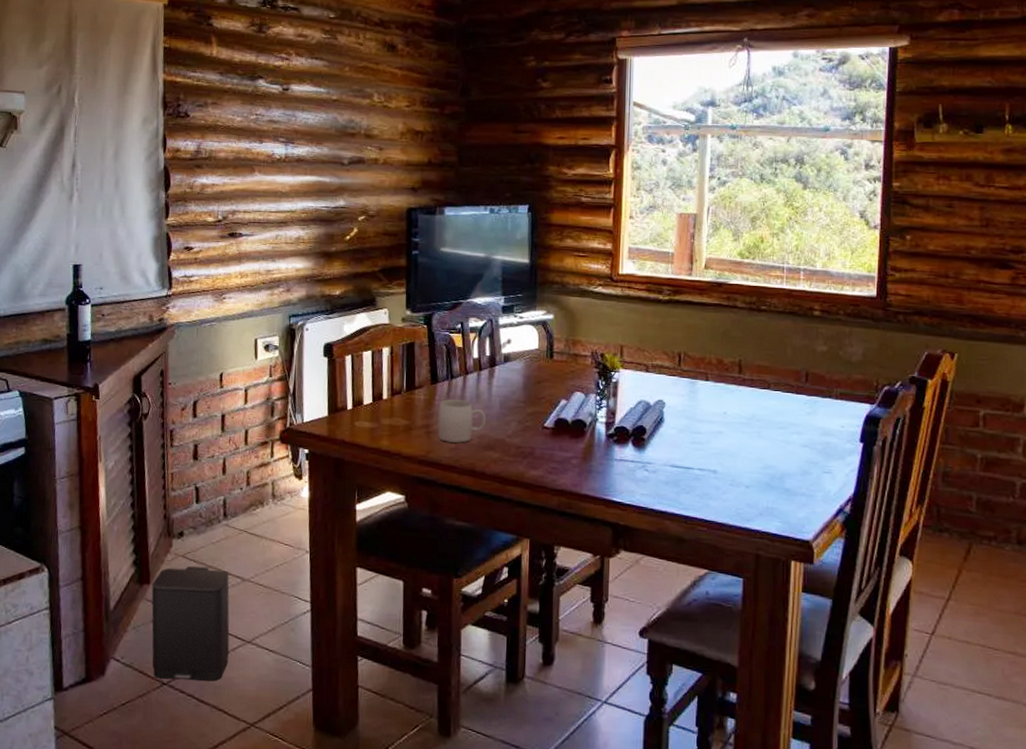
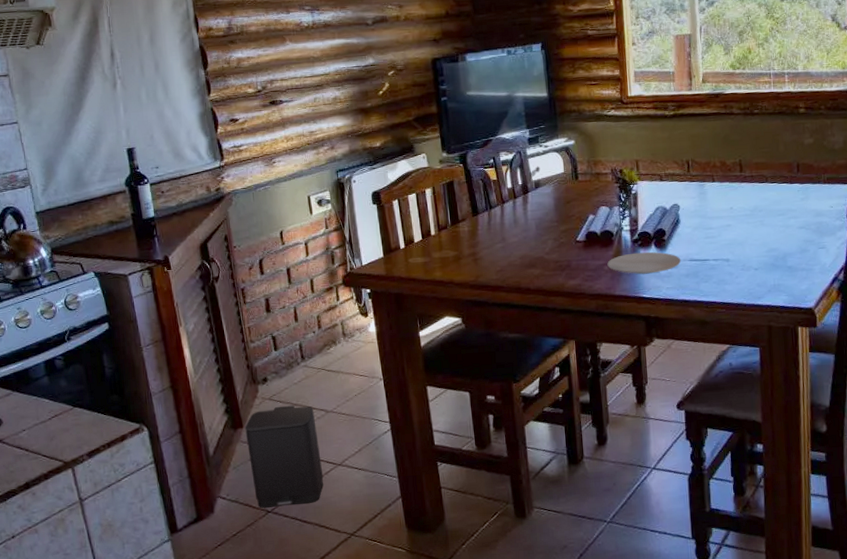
mug: present [437,399,486,443] -> none [481,227,525,266]
plate: none [576,449,661,475] -> present [607,252,681,275]

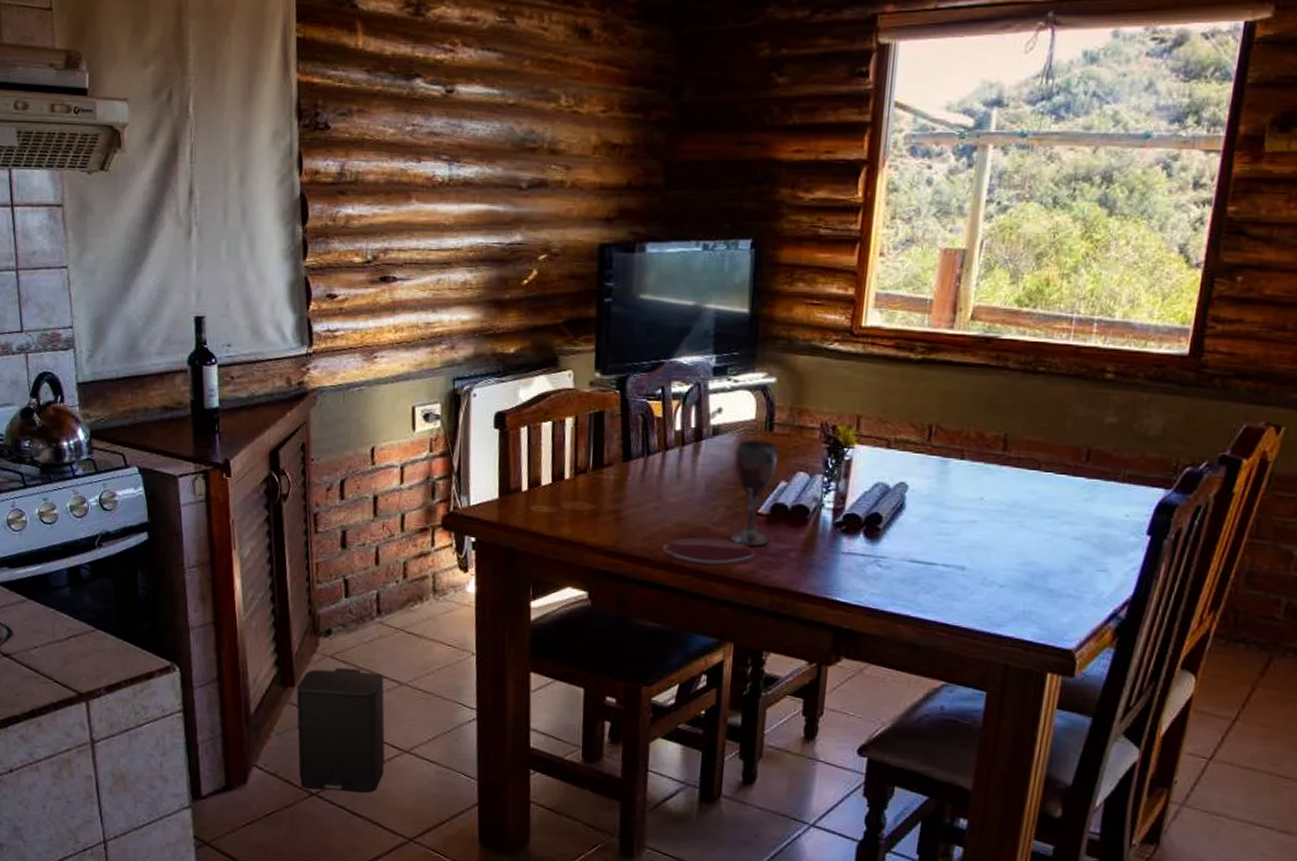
plate: none [511,263,580,286] -> present [662,537,756,566]
cup: none [554,187,589,266] -> present [729,440,778,546]
plate: present [607,252,681,275] -> none [794,540,898,571]

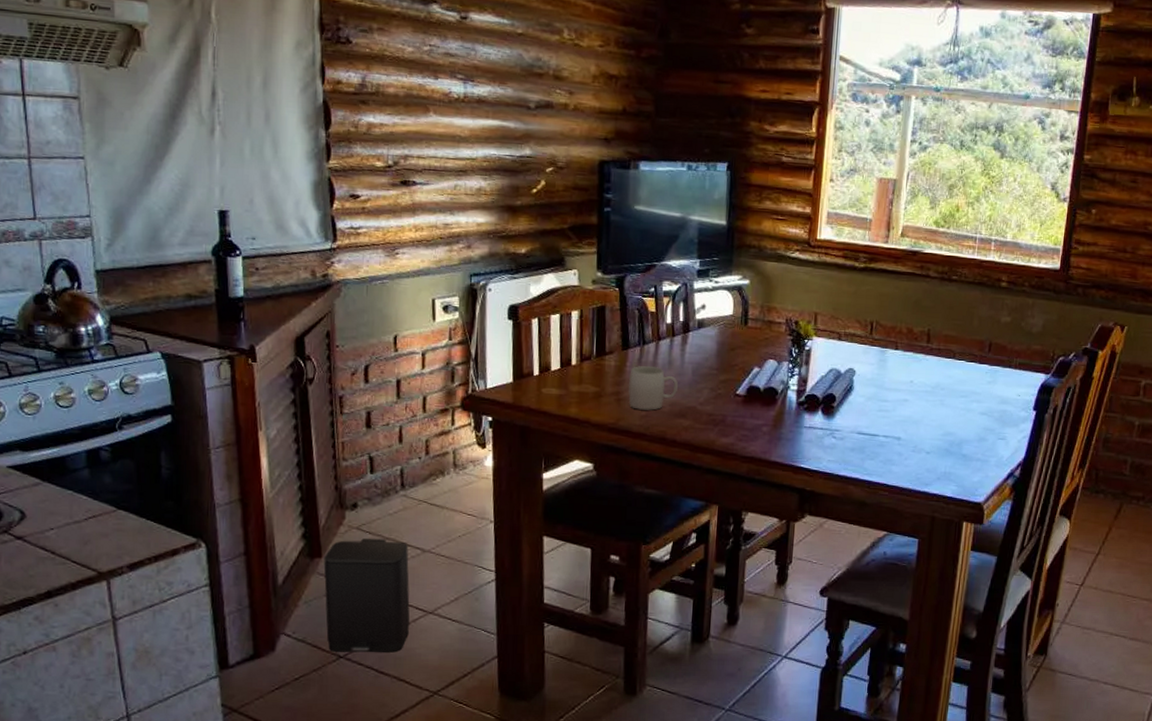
mug: none [629,480,688,532] -> present [628,366,678,411]
plate: present [662,537,756,566] -> none [657,415,735,440]
cup: present [729,440,778,546] -> none [713,332,752,422]

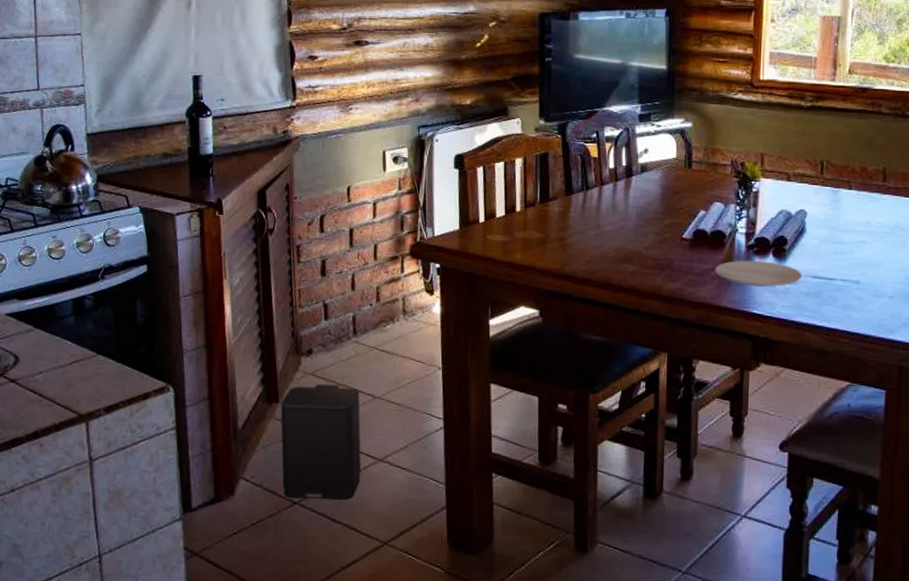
mug: present [628,366,678,411] -> none [572,211,622,256]
plate: none [766,416,849,442] -> present [715,260,803,287]

